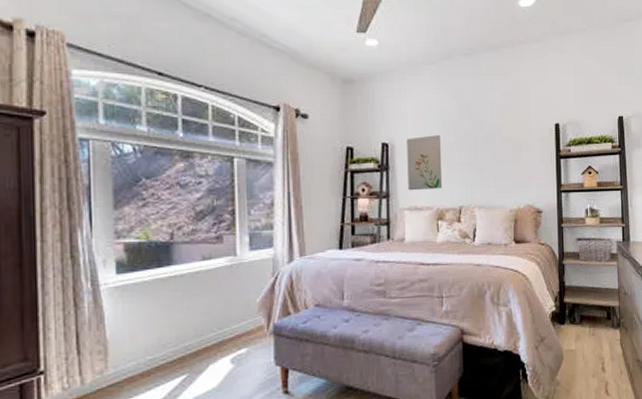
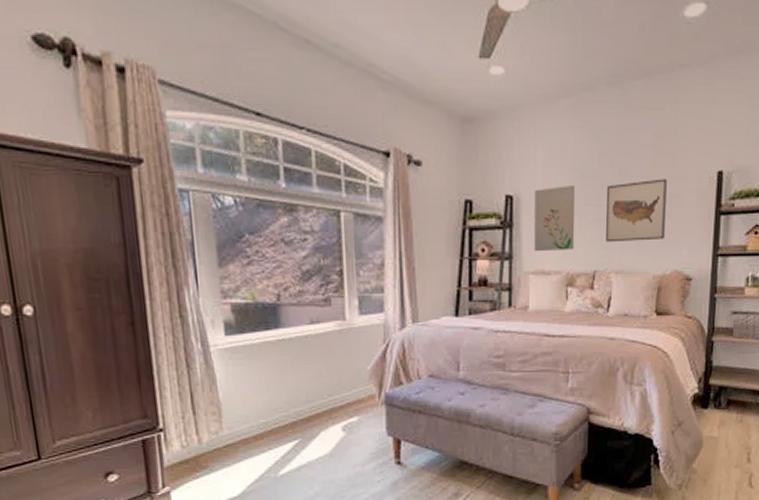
wall art: none [467,129,517,182] -> present [606,179,667,243]

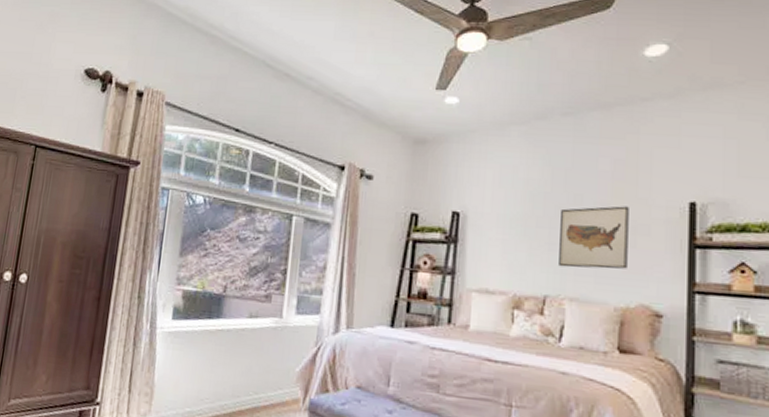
wall art: present [534,186,576,252] -> none [479,206,527,272]

